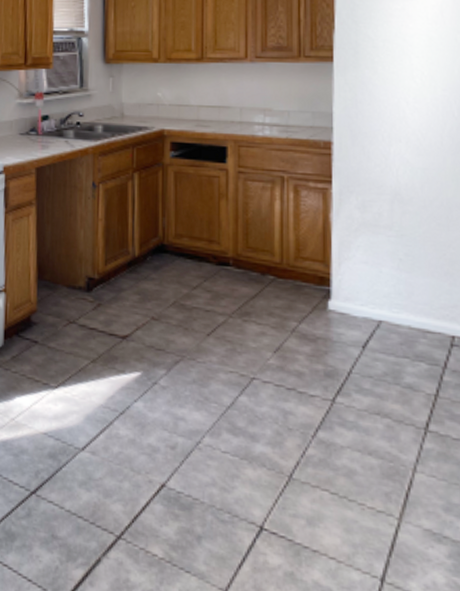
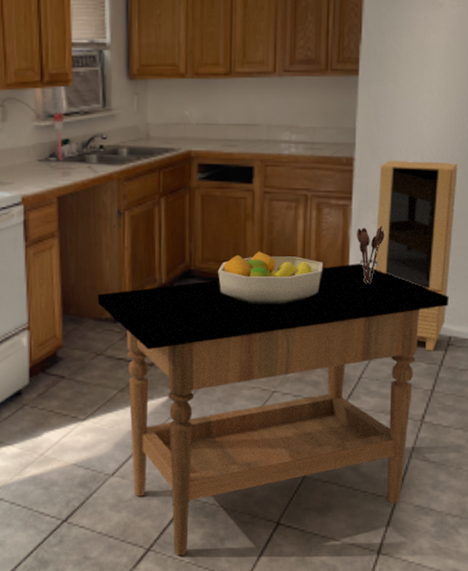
side table: none [71,249,449,551] -> present [97,263,449,556]
fruit bowl: none [192,230,304,286] -> present [218,251,324,305]
utensil holder: none [339,211,370,271] -> present [357,225,385,283]
storage cabinet: none [360,145,450,351] -> present [374,160,458,351]

